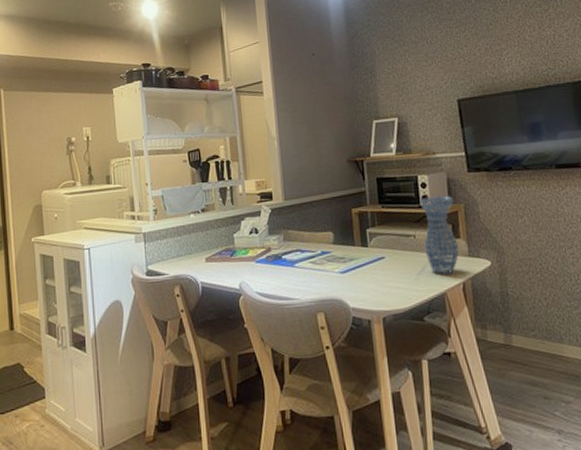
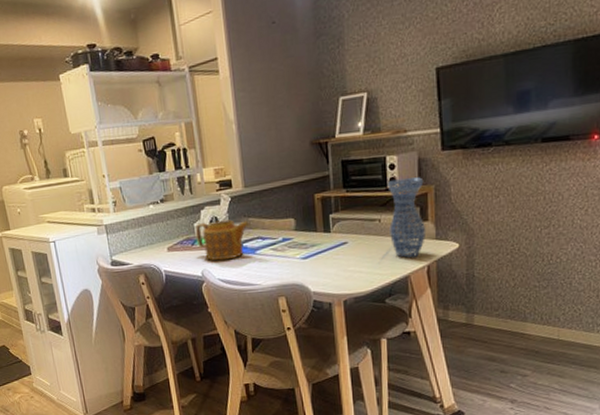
teapot: none [235,231,289,273] -> present [196,219,250,261]

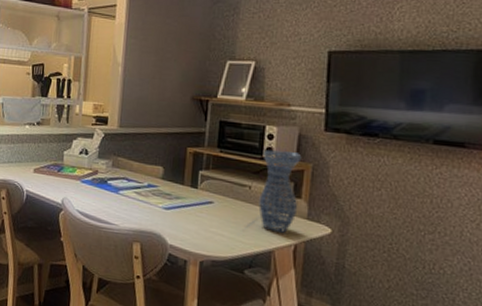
teapot: present [196,219,250,261] -> none [63,151,118,194]

